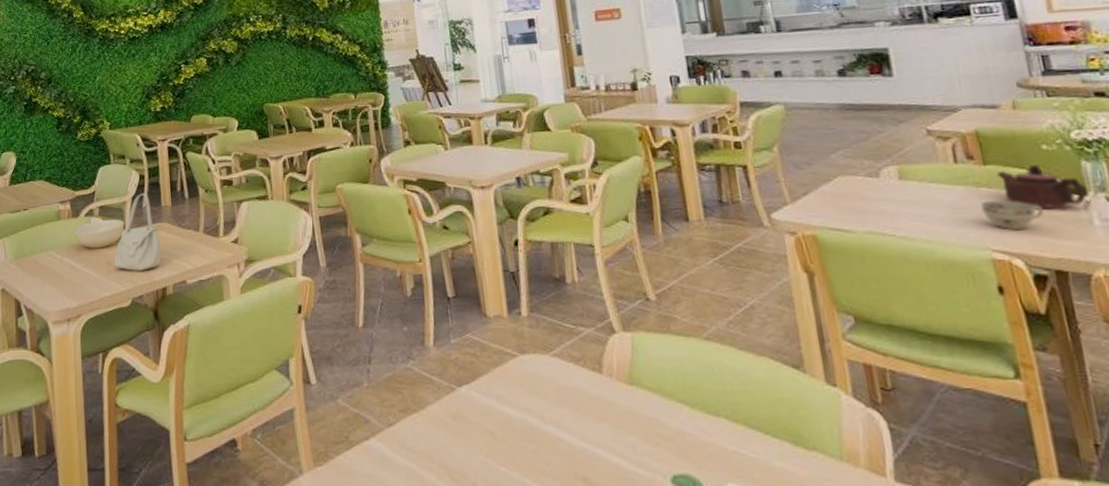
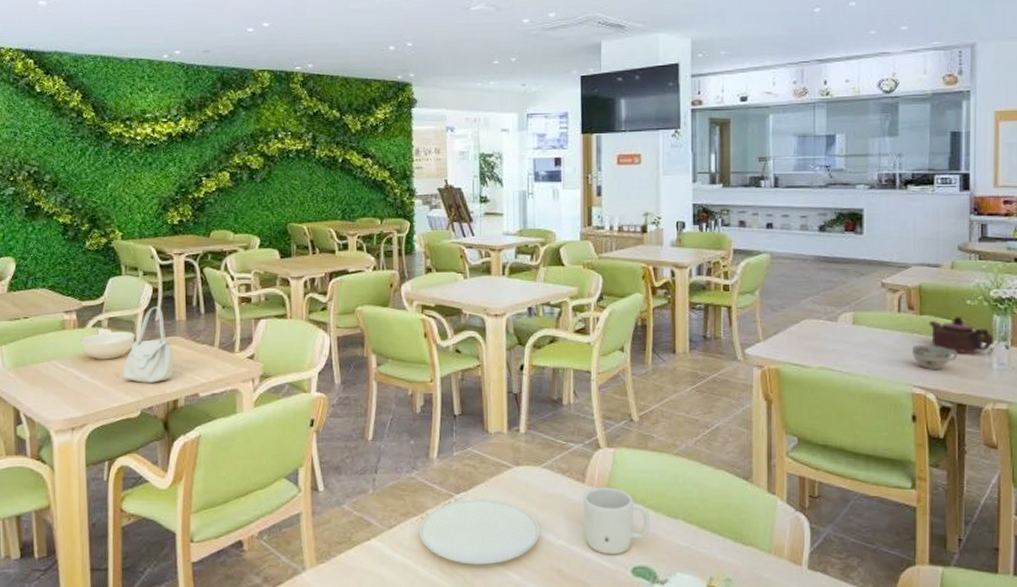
plate: none [420,392,557,470] -> present [419,499,540,565]
mug: none [601,378,687,461] -> present [582,487,650,555]

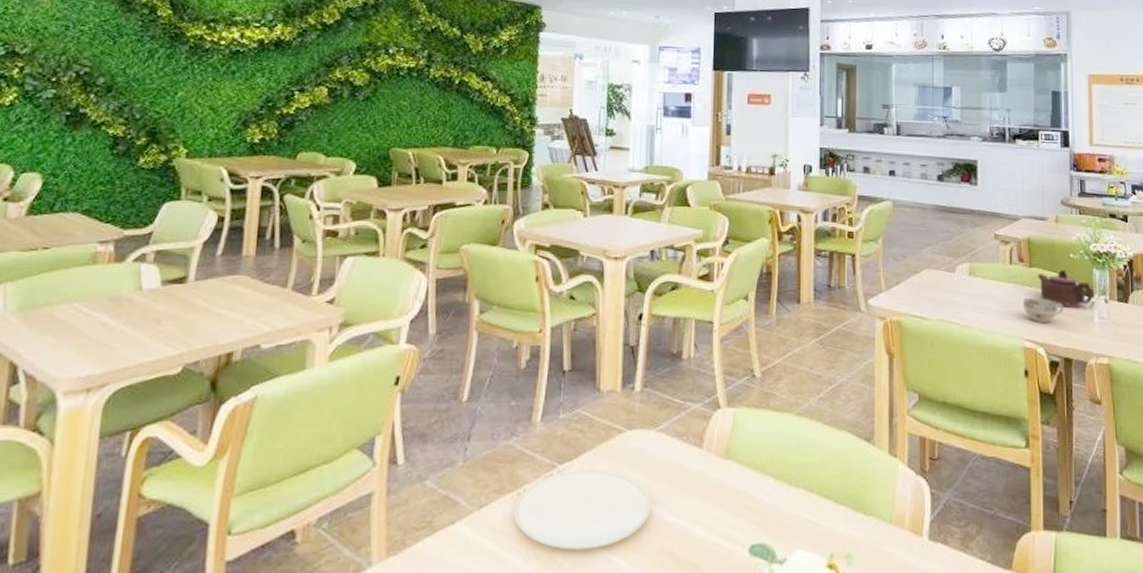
bowl: present [79,331,135,360] -> none [113,267,188,303]
handbag: present [123,306,174,383] -> none [165,238,234,331]
mug: present [582,487,650,555] -> none [699,452,769,532]

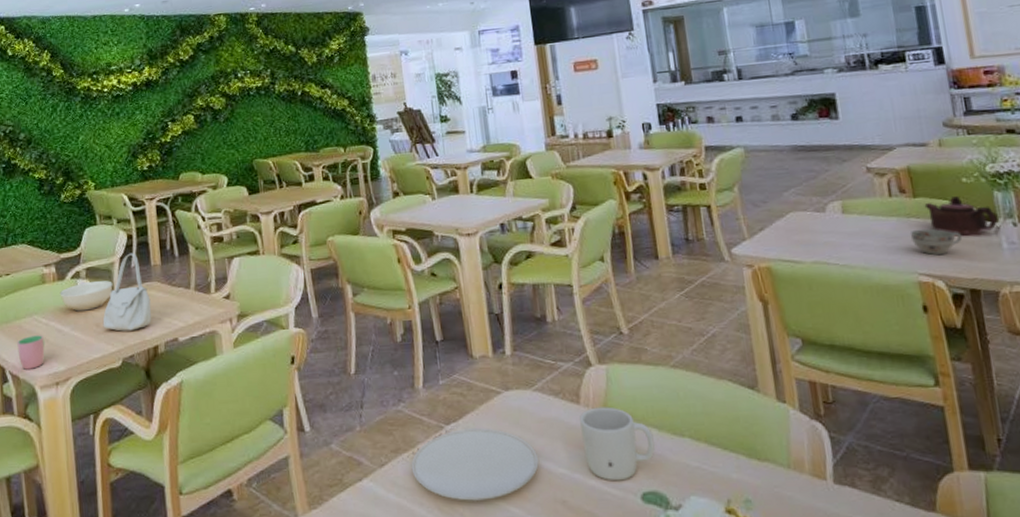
cup: none [40,327,82,369] -> present [17,335,46,370]
bowl: none [113,267,188,303] -> present [59,280,113,312]
handbag: none [165,238,234,331] -> present [102,253,152,332]
mug: none [699,452,769,532] -> present [579,406,655,481]

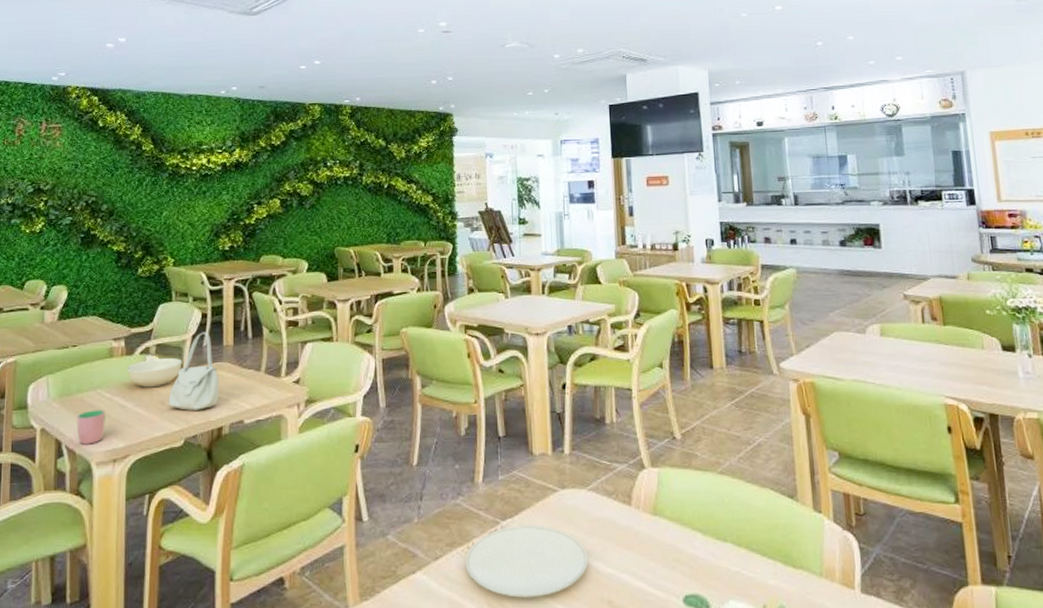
mug: present [579,406,655,481] -> none [629,509,699,583]
teacup: present [909,228,963,256] -> none [939,355,985,380]
teapot: present [924,196,997,236] -> none [952,327,1015,363]

